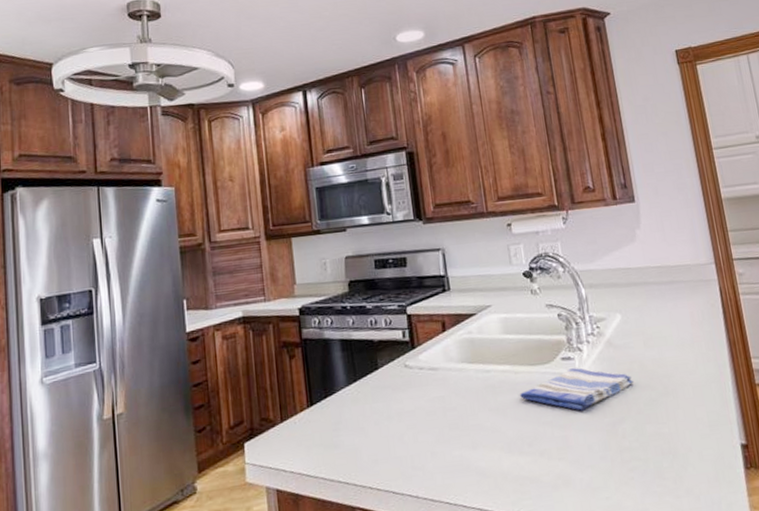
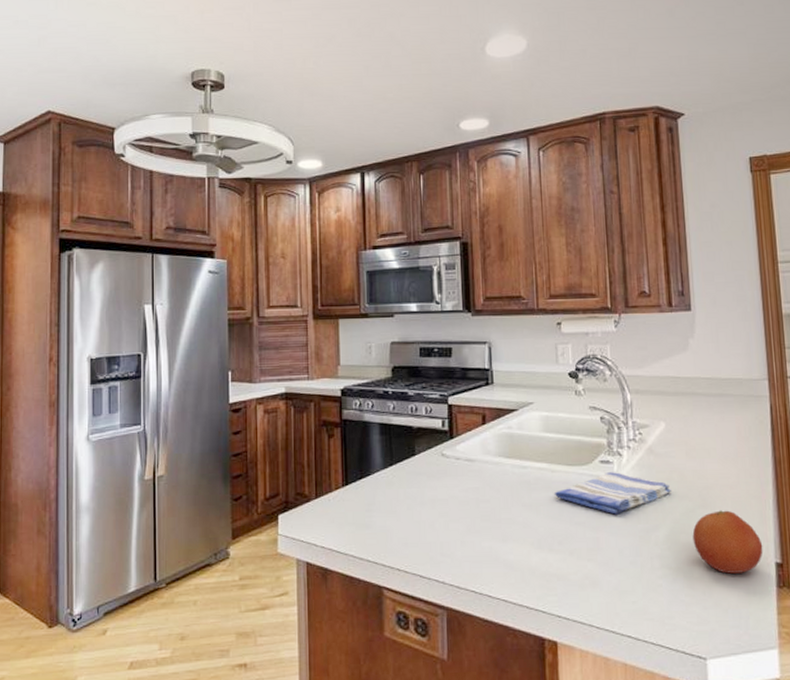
fruit: none [658,396,728,460] -> present [692,510,763,574]

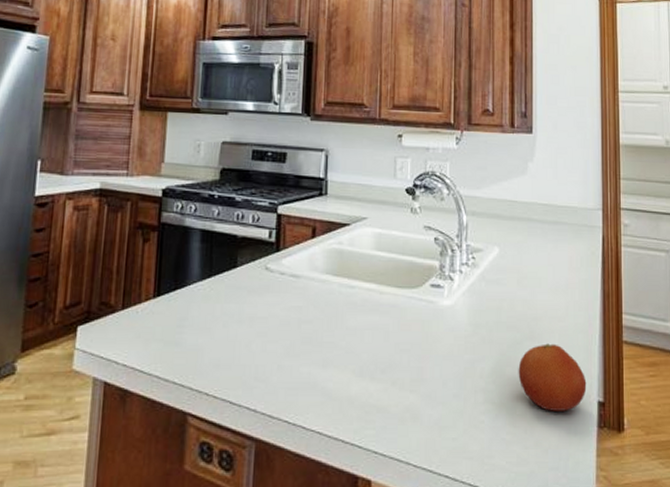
dish towel: present [555,472,672,515] -> none [382,297,501,343]

